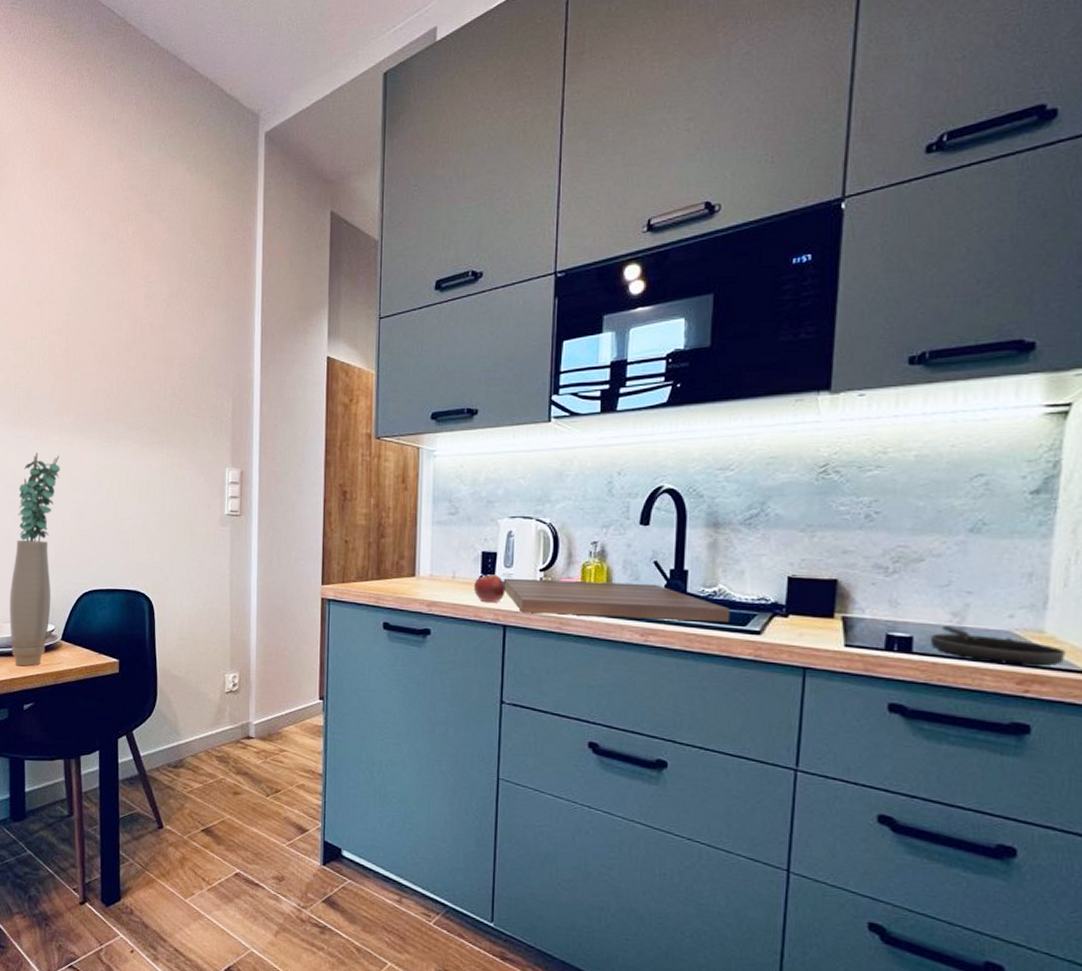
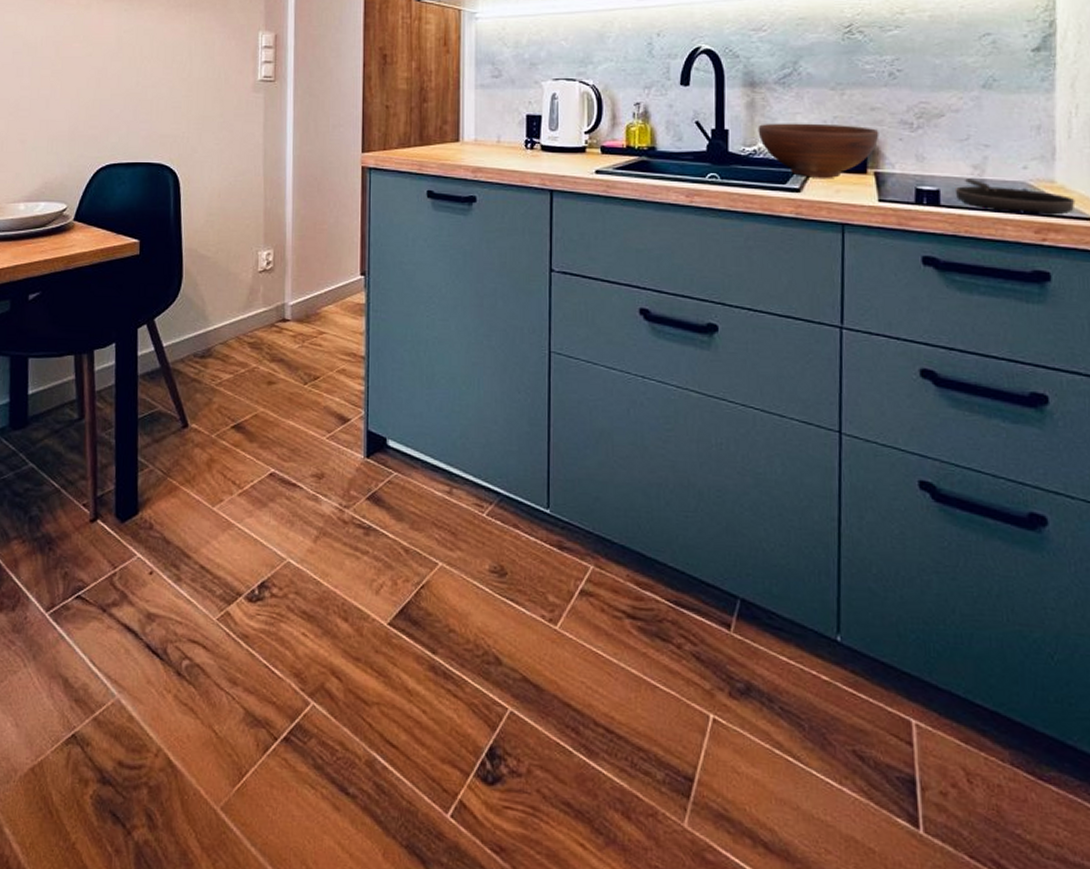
vase: present [9,453,61,667] -> none [14,16,77,252]
fruit: present [474,574,506,604] -> none [520,138,551,168]
cutting board: present [503,579,731,623] -> none [548,142,771,182]
bowl: none [719,564,850,622] -> present [758,123,879,178]

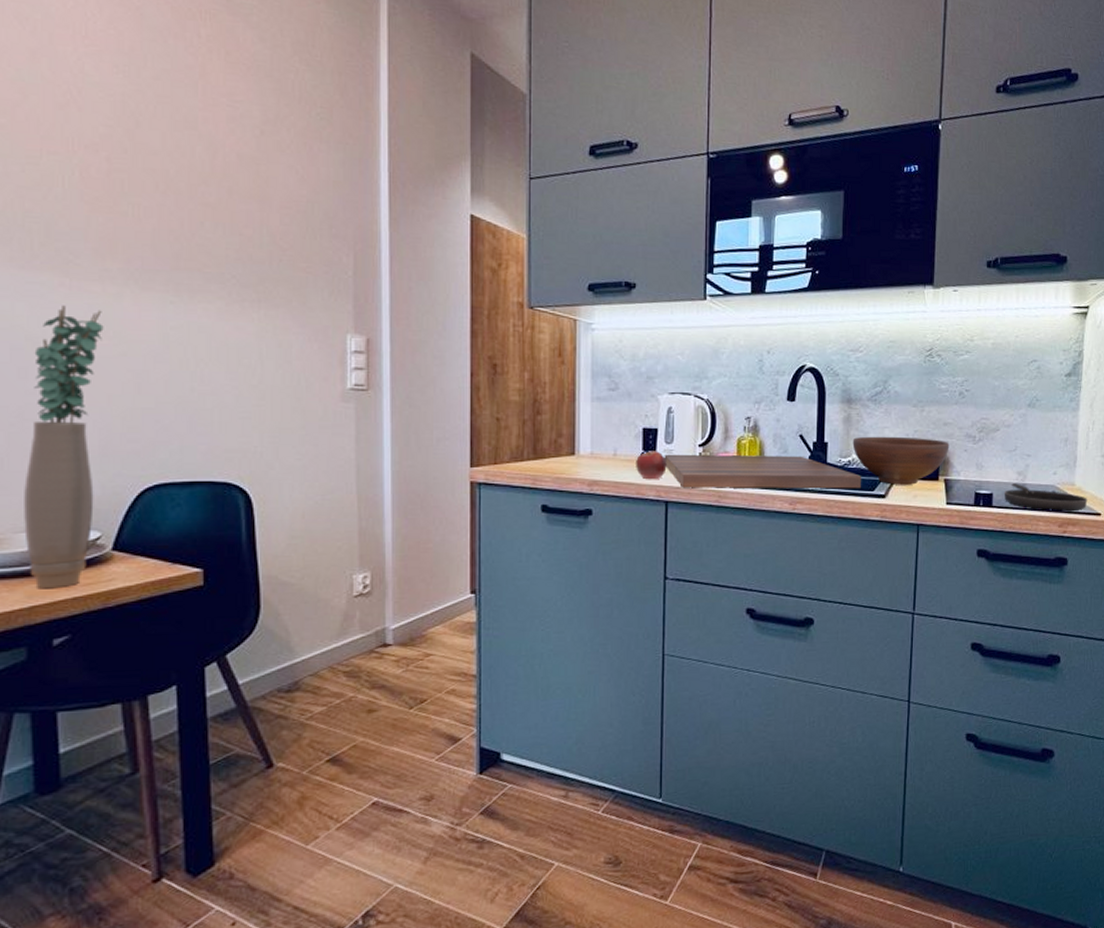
vase: none [14,16,77,252] -> present [24,305,104,589]
fruit: none [520,138,551,168] -> present [636,451,667,480]
cutting board: none [548,142,771,182] -> present [664,455,862,489]

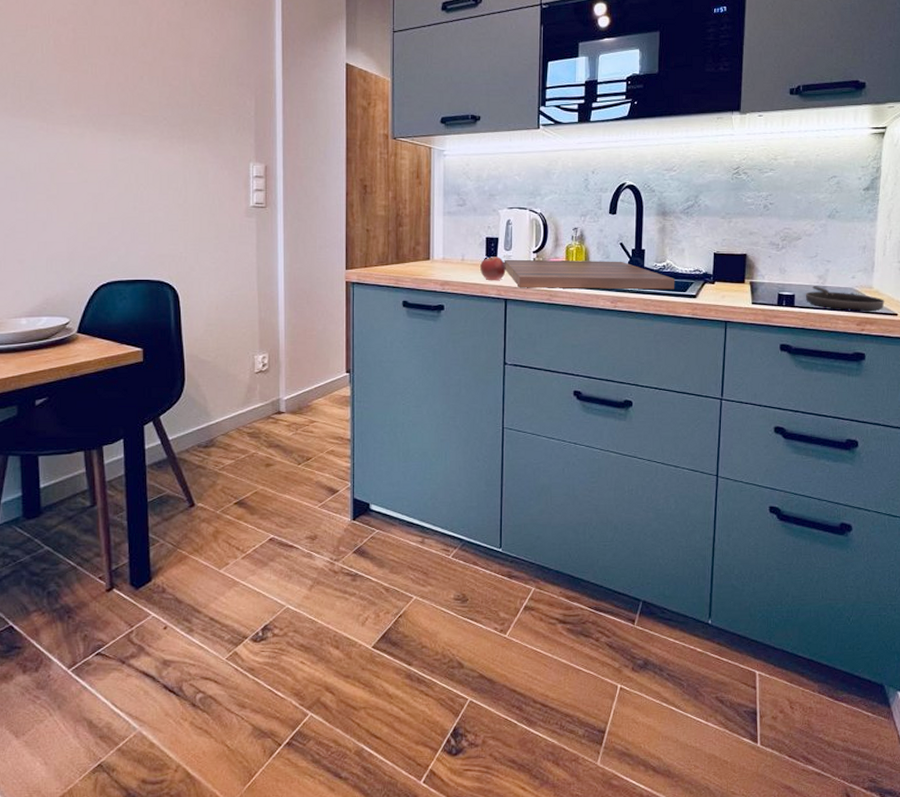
vase: present [24,305,104,589] -> none [15,144,71,362]
bowl: present [852,436,950,485] -> none [667,244,755,287]

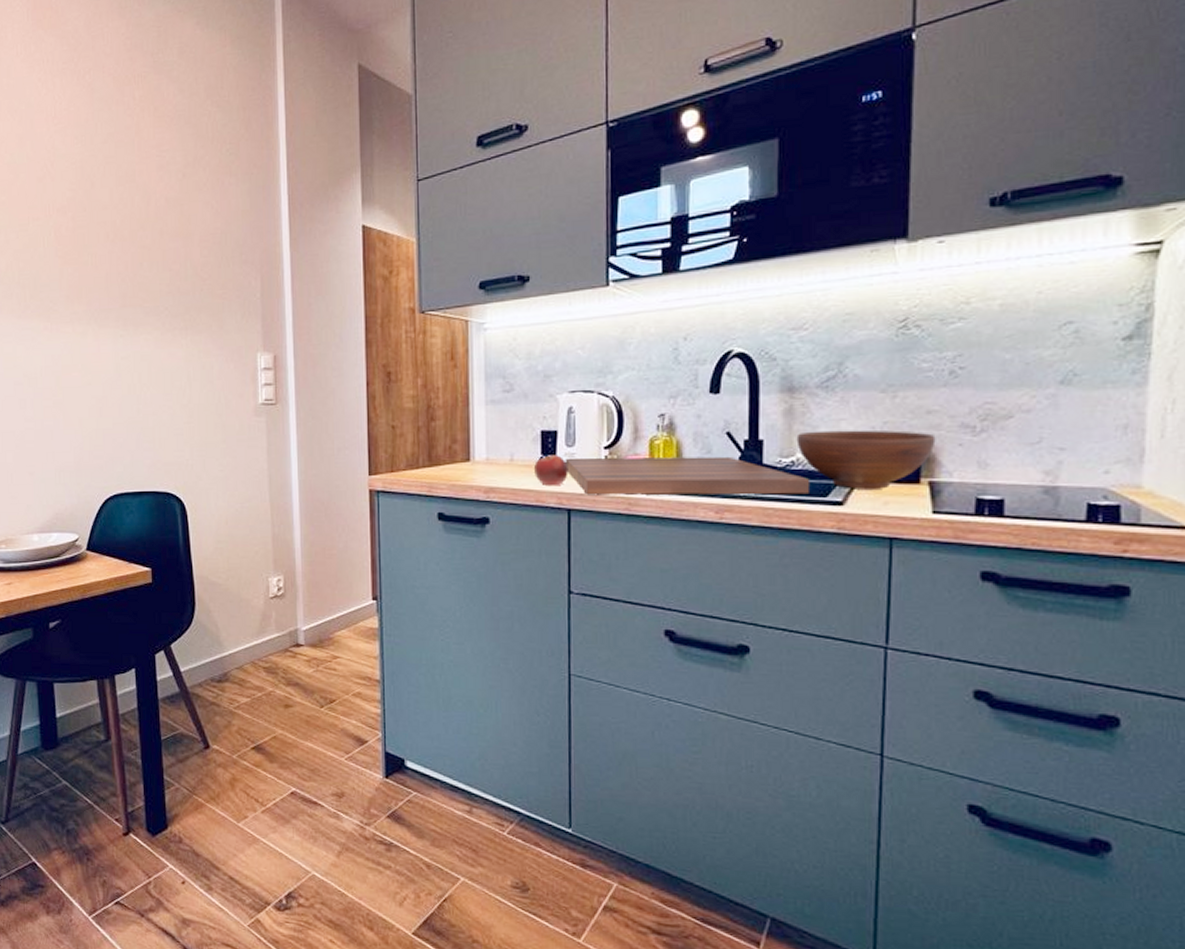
bowl: none [667,244,755,287] -> present [796,430,936,489]
frying pan: present [805,286,885,311] -> none [1022,486,1165,522]

